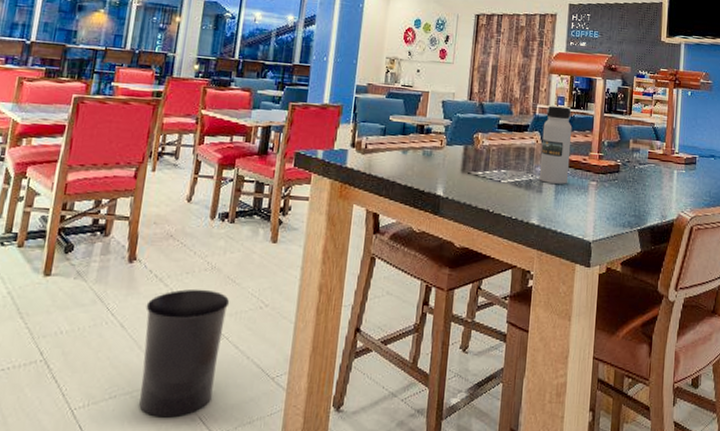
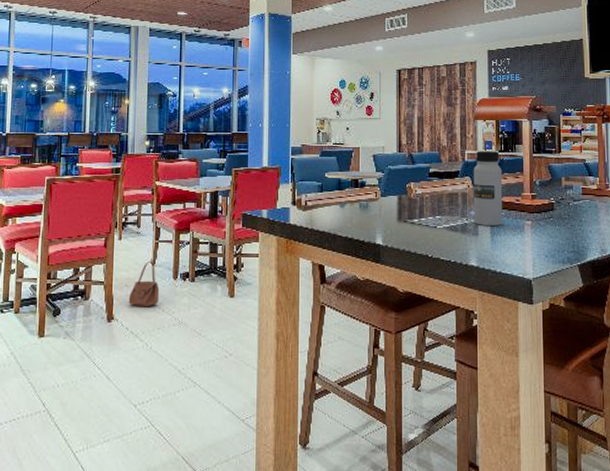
waste bin: present [139,289,230,418] -> none [126,342,198,458]
handbag: none [155,198,194,249] -> present [128,261,160,307]

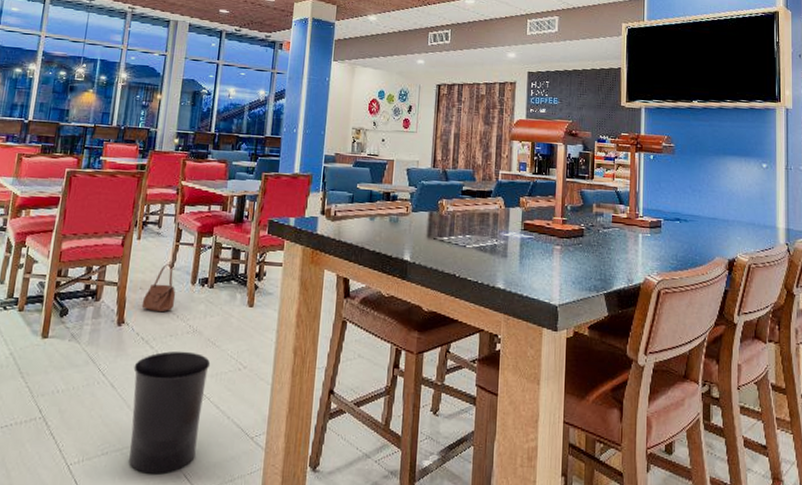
waste bin: none [126,342,198,458] -> present [129,351,211,475]
water bottle: present [473,151,503,226] -> none [503,171,535,249]

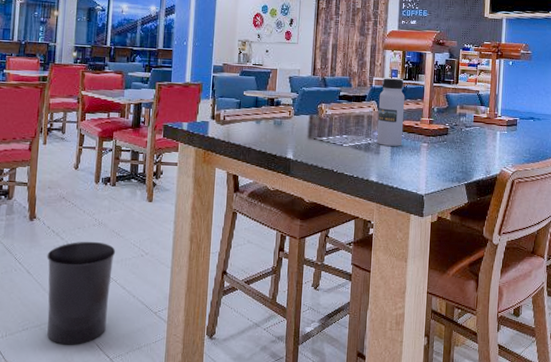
handbag: present [141,264,176,313] -> none [50,166,82,208]
water bottle: none [503,171,535,249] -> present [376,78,405,146]

